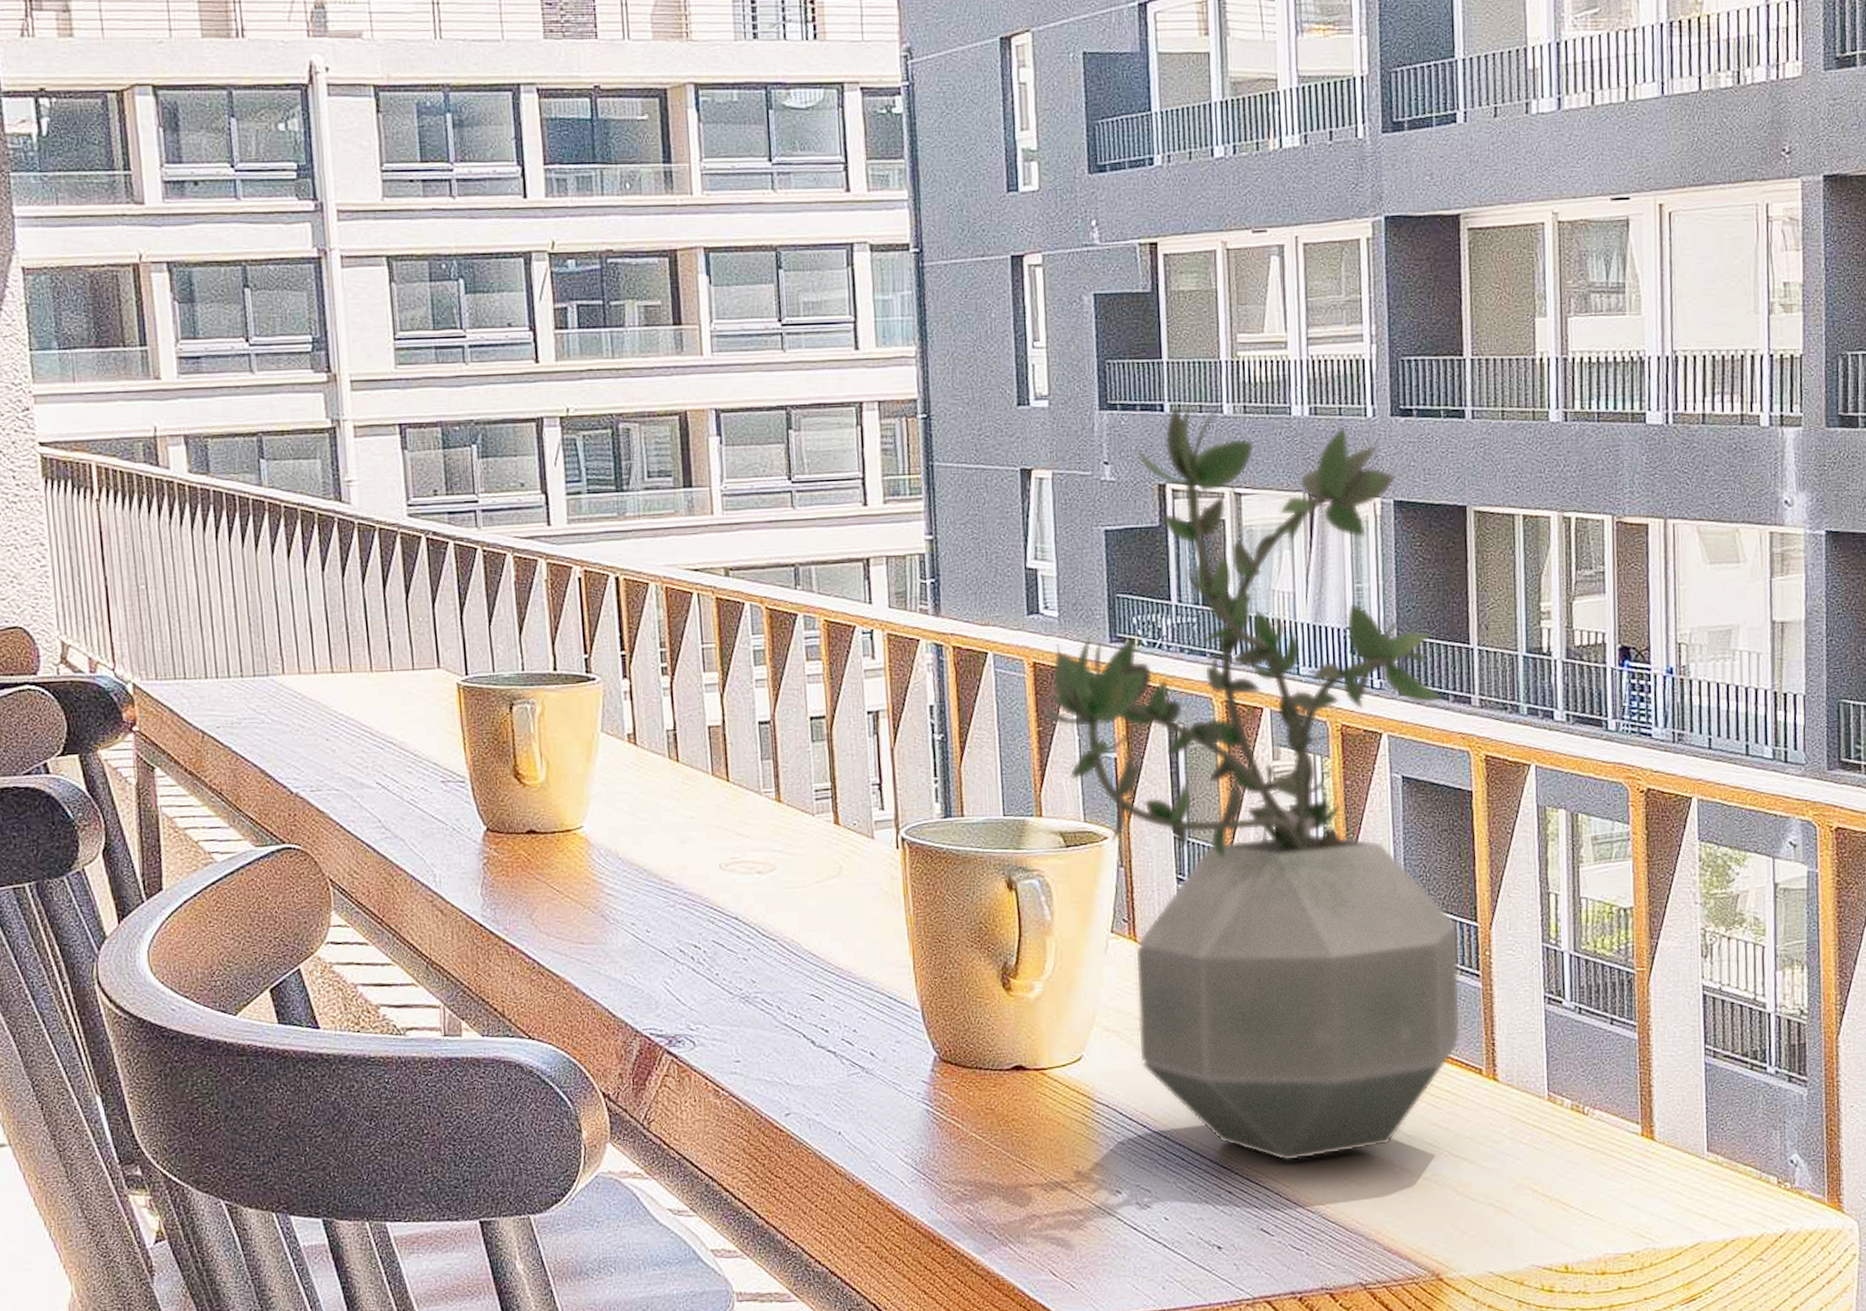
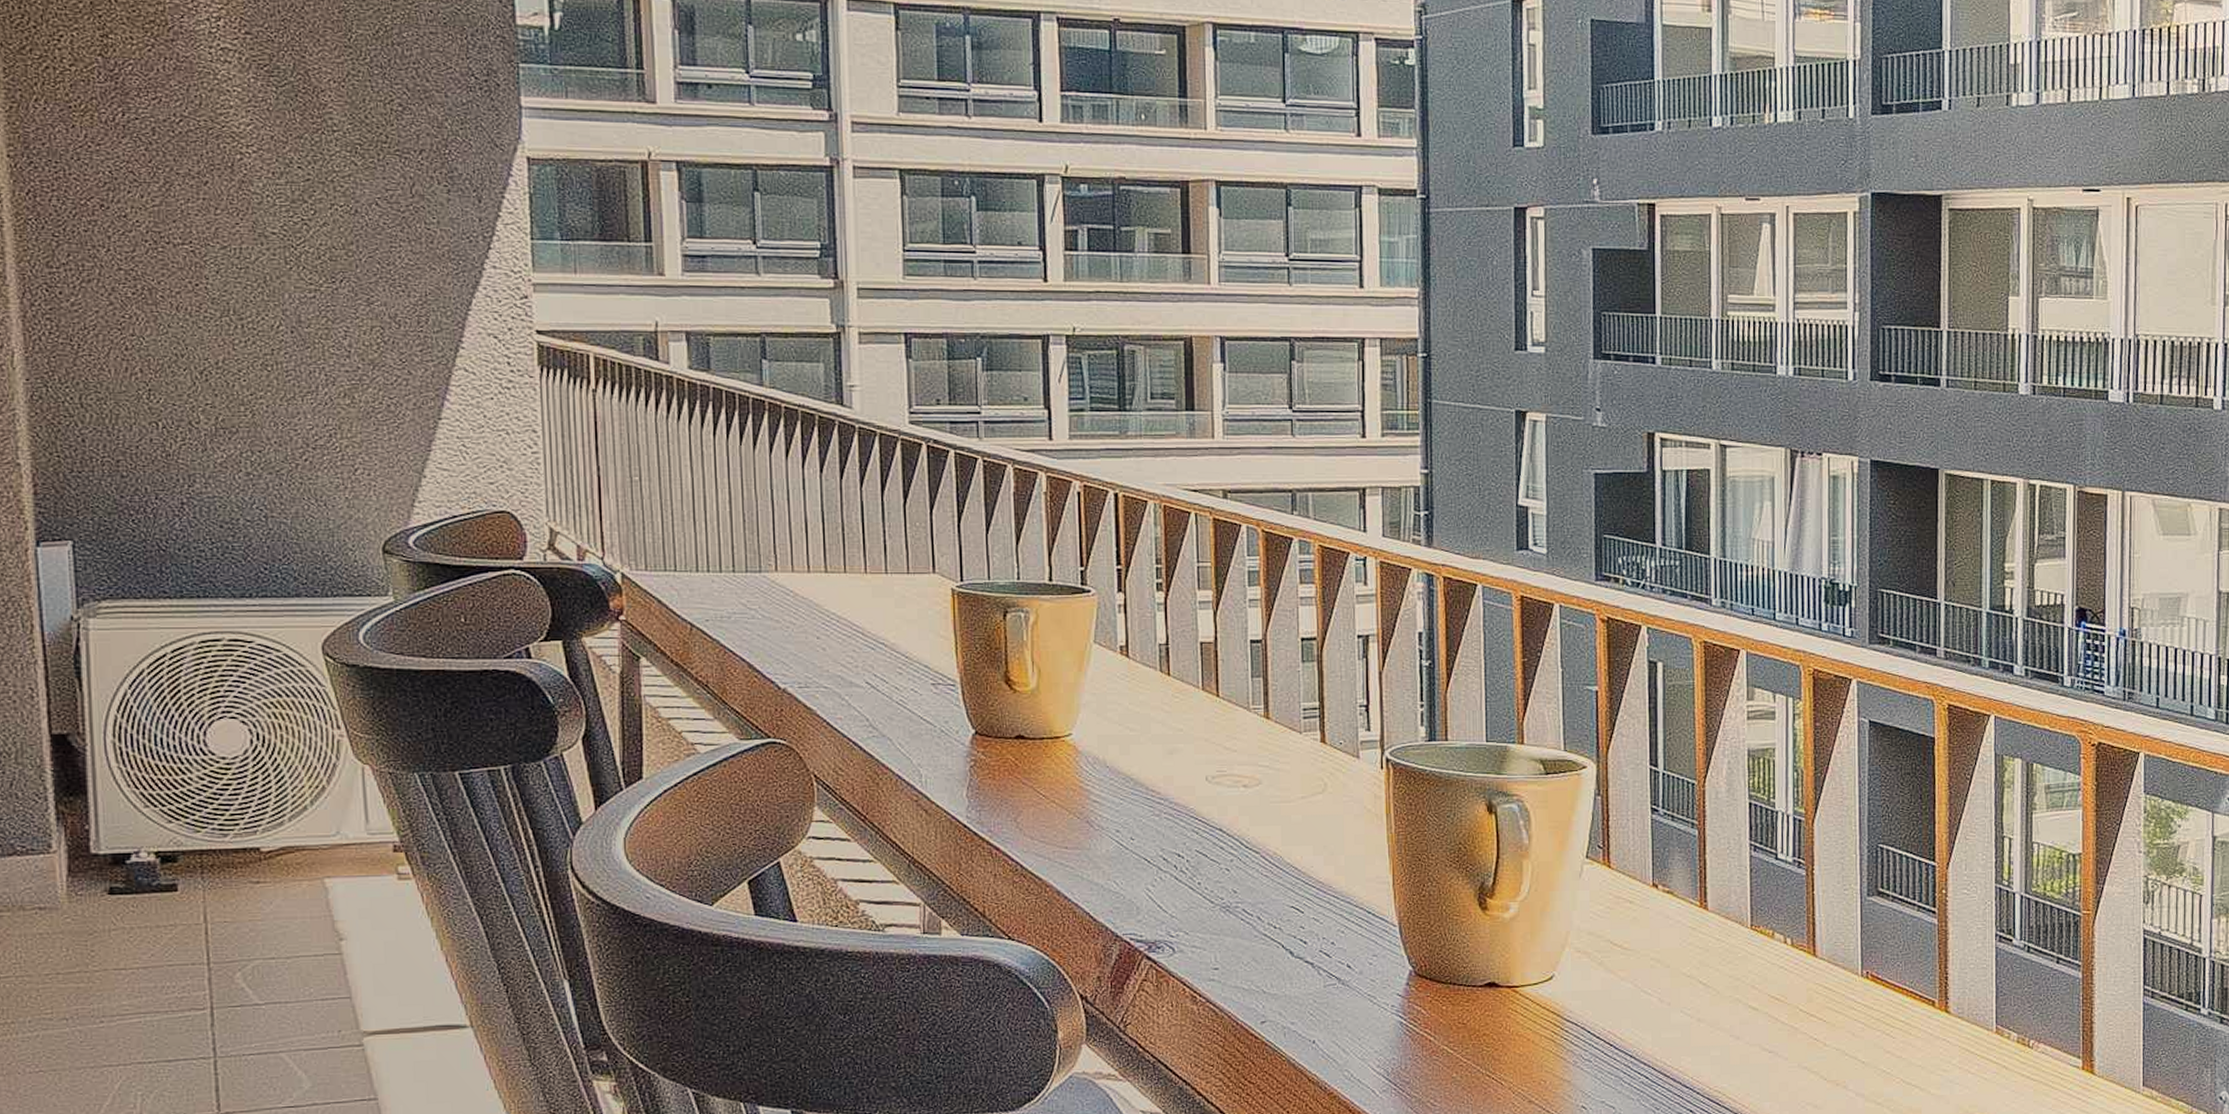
potted plant: present [1045,406,1461,1162] -> none [1530,360,1917,1084]

